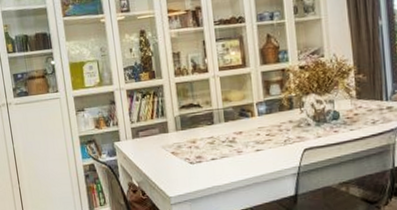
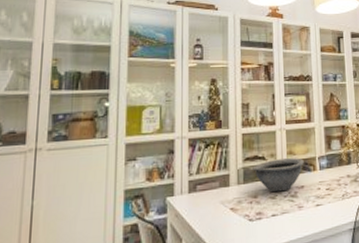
bowl: none [189,104,241,138] -> present [252,158,304,193]

